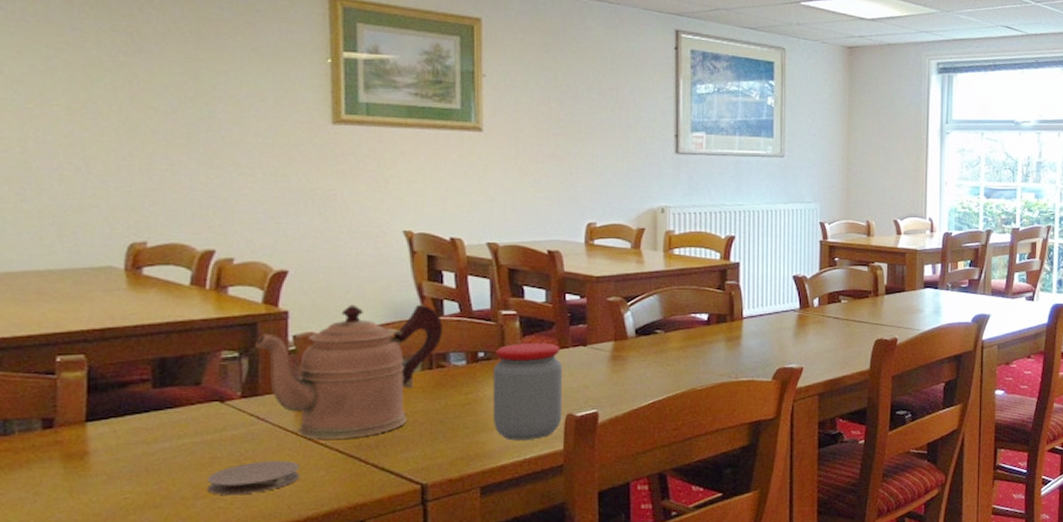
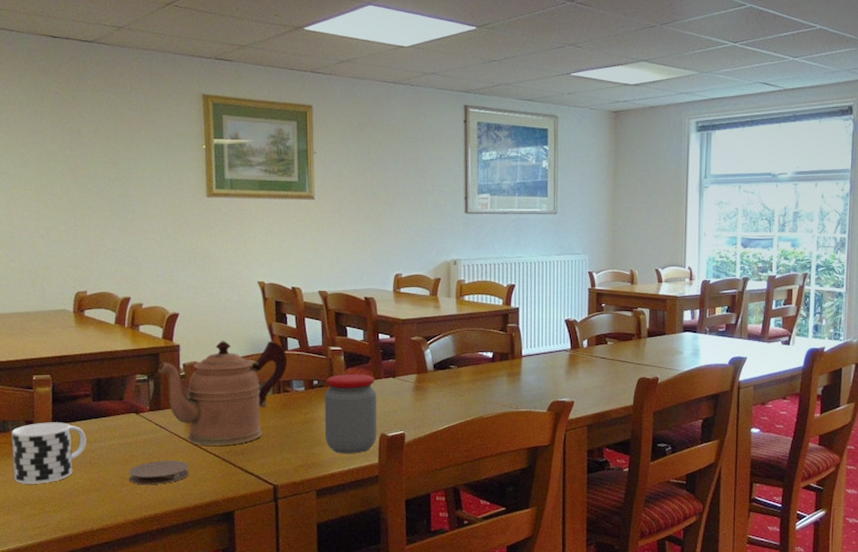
cup: none [18,418,142,506] -> present [12,422,87,484]

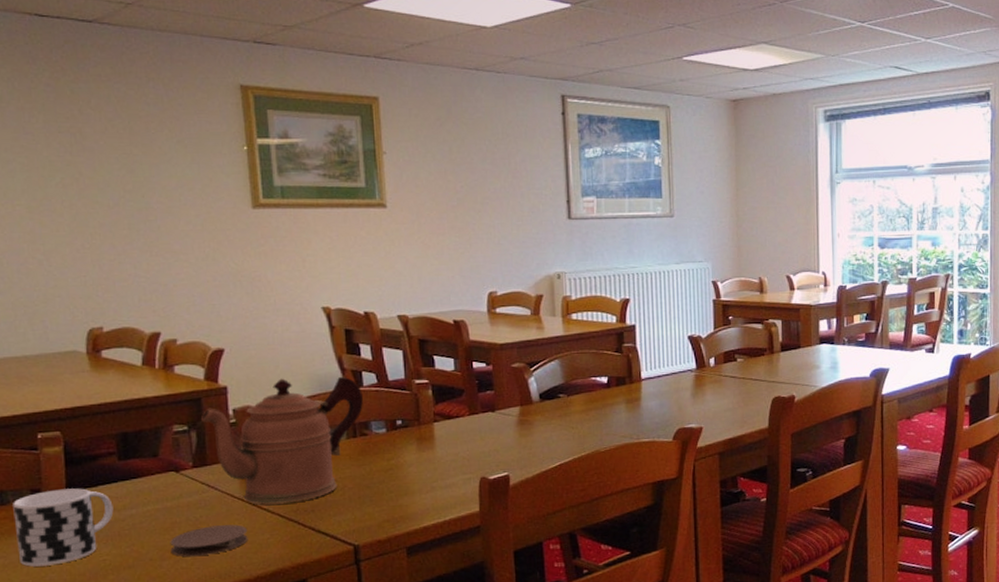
jar: present [324,373,377,454] -> none [411,409,477,503]

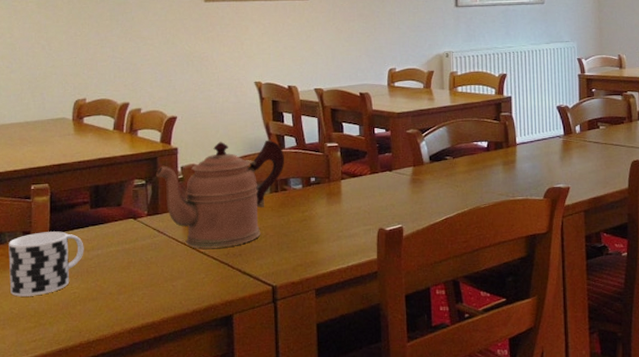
coaster: present [170,524,248,557] -> none [126,265,188,292]

